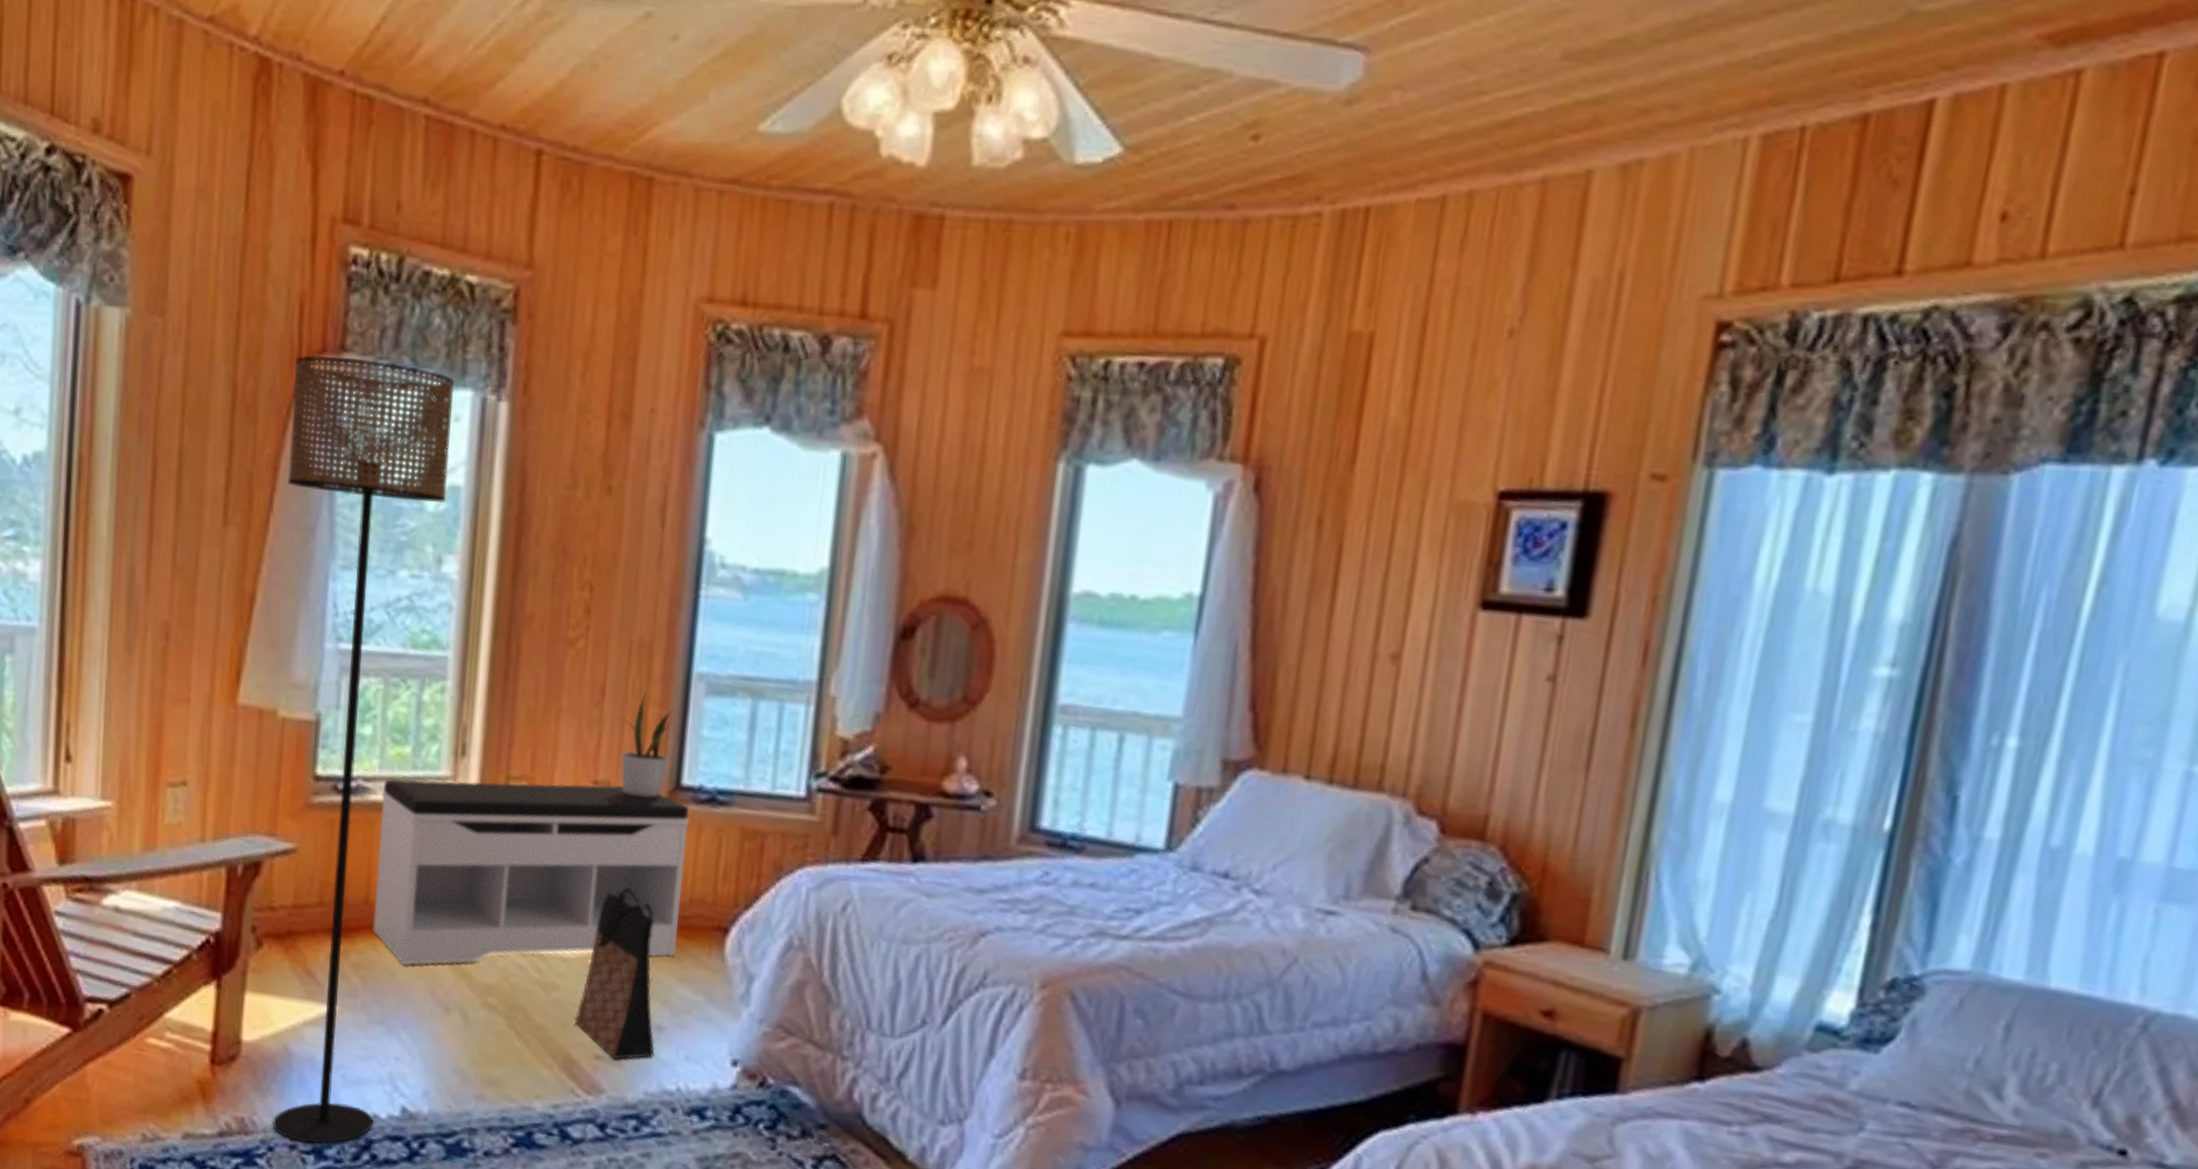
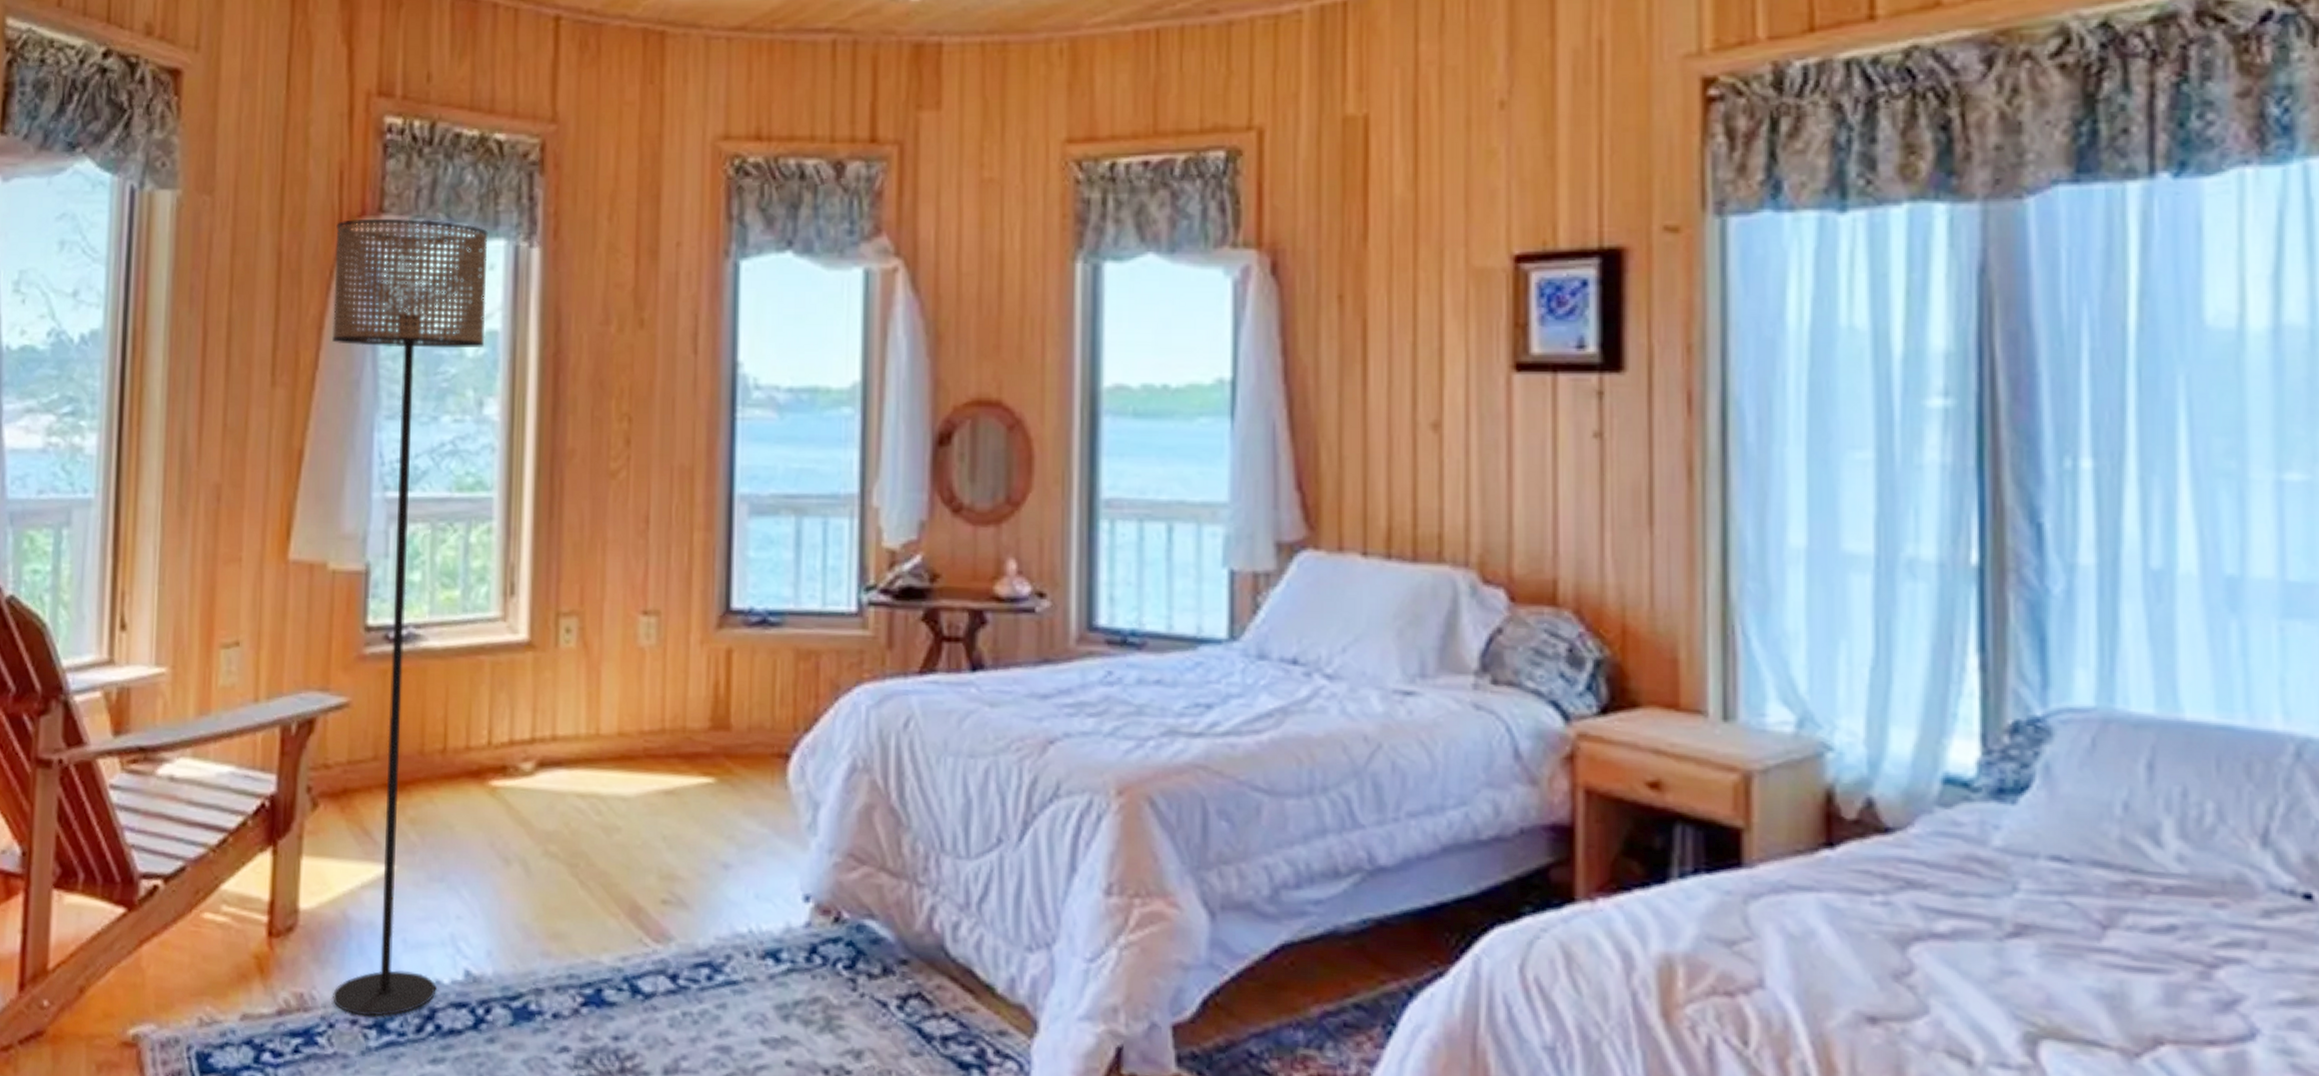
bench: present [373,779,690,966] -> none [429,614,743,818]
bag: present [575,887,655,1060] -> none [639,719,723,904]
potted plant: present [620,690,672,799] -> none [669,515,717,625]

